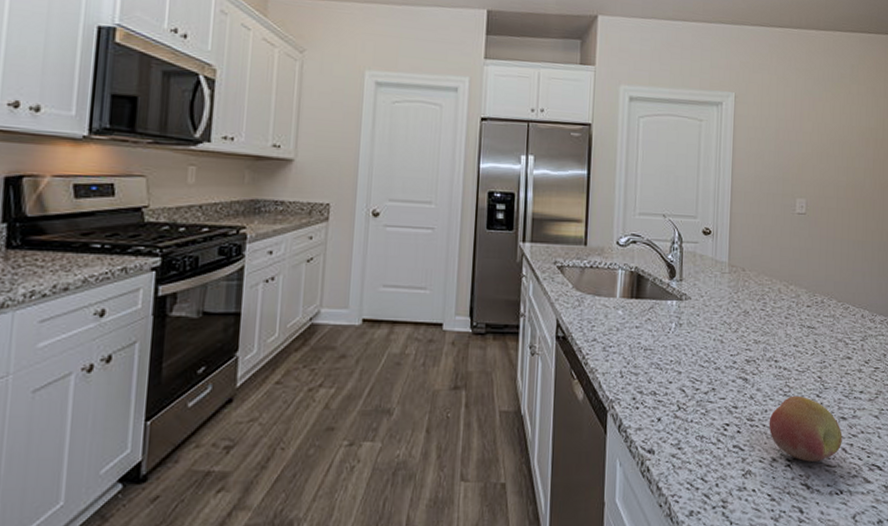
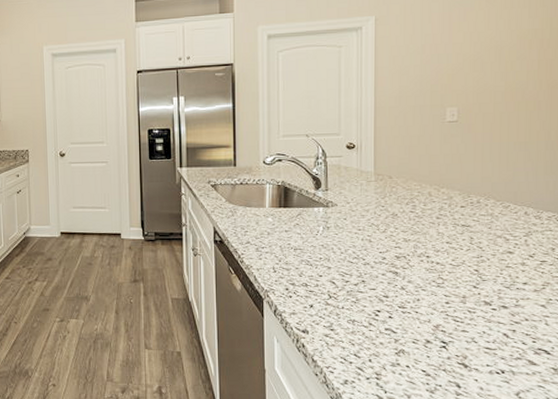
fruit: present [769,395,842,462] -> none [421,286,503,344]

